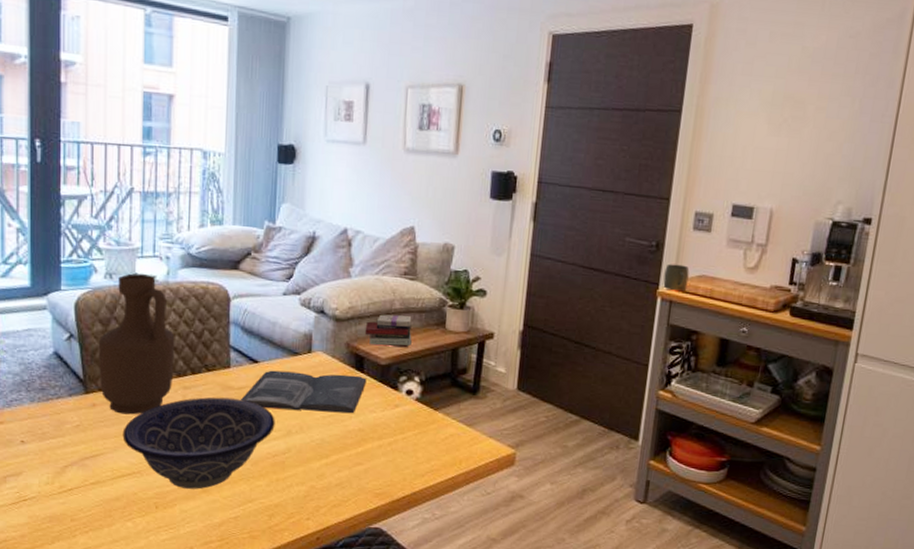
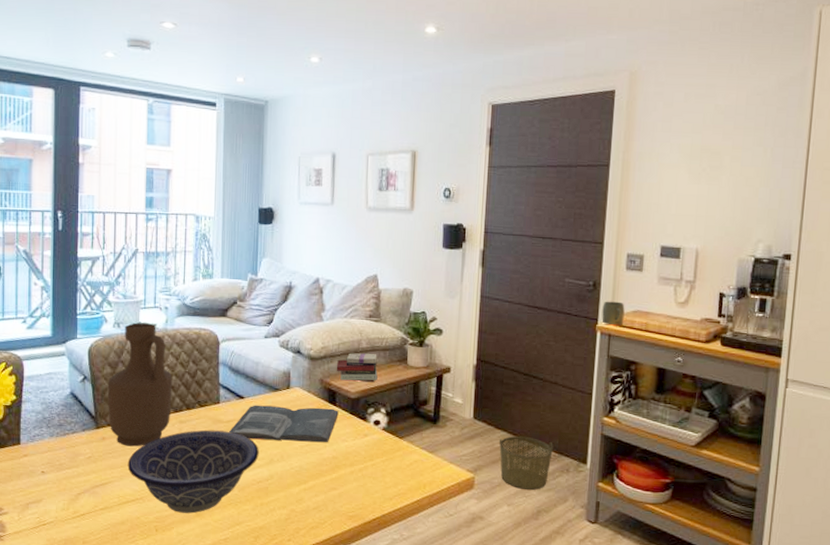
basket: none [544,409,604,467] -> present [498,435,553,490]

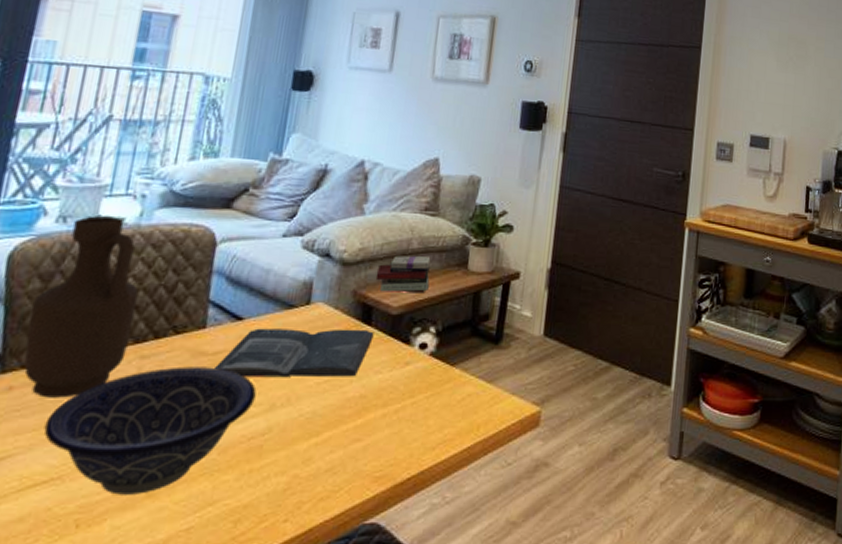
basket: present [498,435,553,490] -> none [572,355,635,422]
mug: present [602,301,625,326] -> none [690,193,715,222]

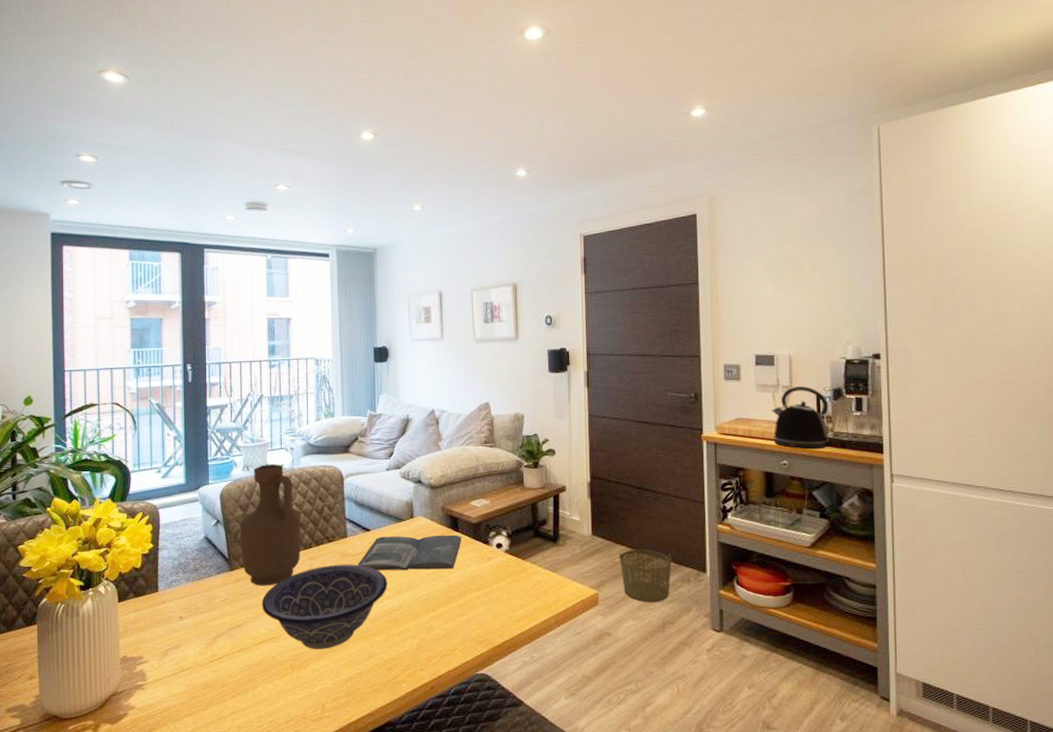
books: present [375,255,431,294] -> none [456,477,497,507]
basket: none [572,355,635,422] -> present [618,549,672,602]
kettle: none [758,174,818,247] -> present [772,385,833,450]

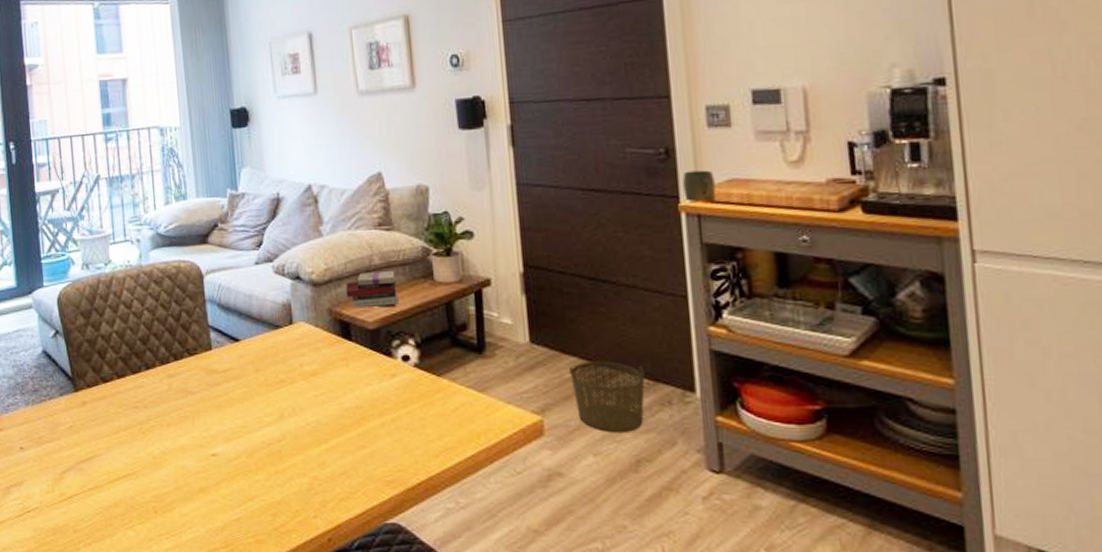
ceramic jug: present [239,463,301,586] -> none [82,259,157,410]
decorative bowl: present [261,564,388,649] -> none [114,383,266,489]
magazine: present [358,535,462,571] -> none [227,344,357,391]
books: none [456,477,497,507] -> present [345,270,399,309]
mug: none [706,411,728,434] -> present [682,170,716,203]
kettle: present [772,385,833,450] -> none [781,129,877,219]

